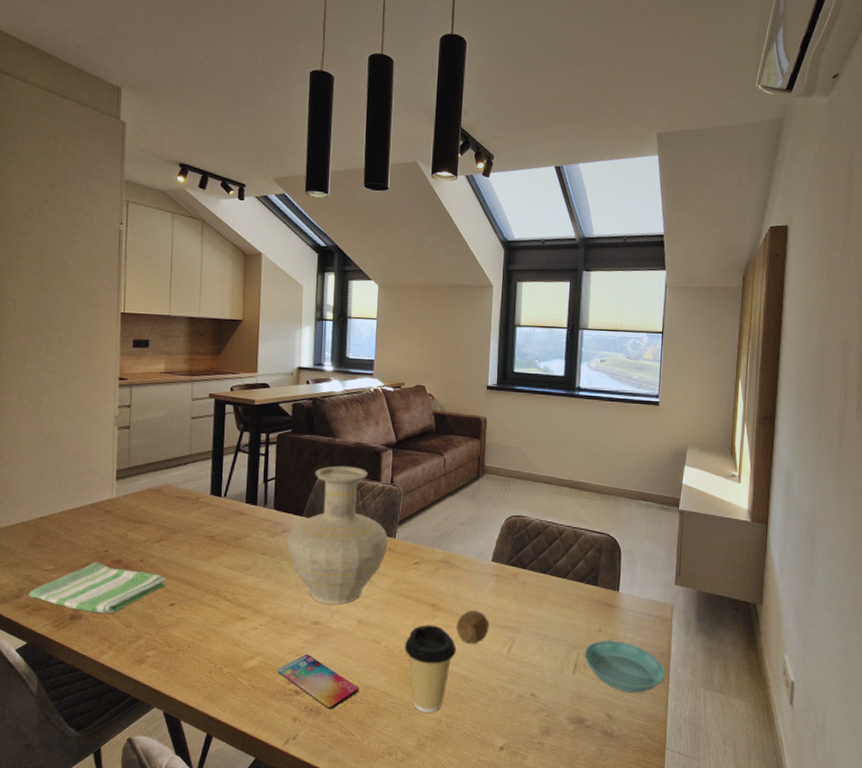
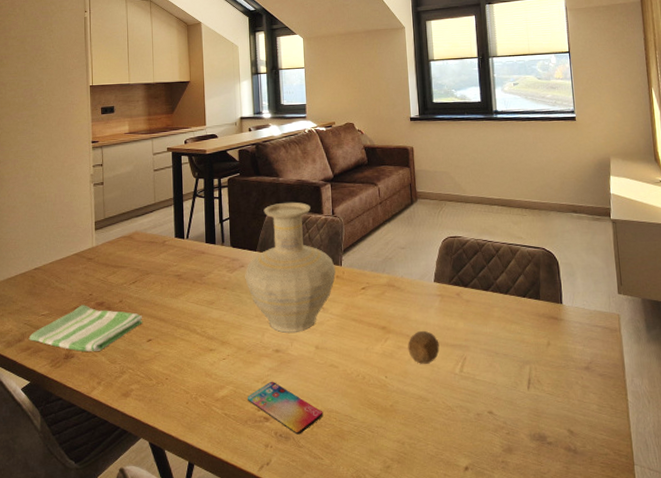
coffee cup: present [404,625,456,713] -> none [360,347,411,435]
saucer: present [584,640,665,693] -> none [536,353,622,407]

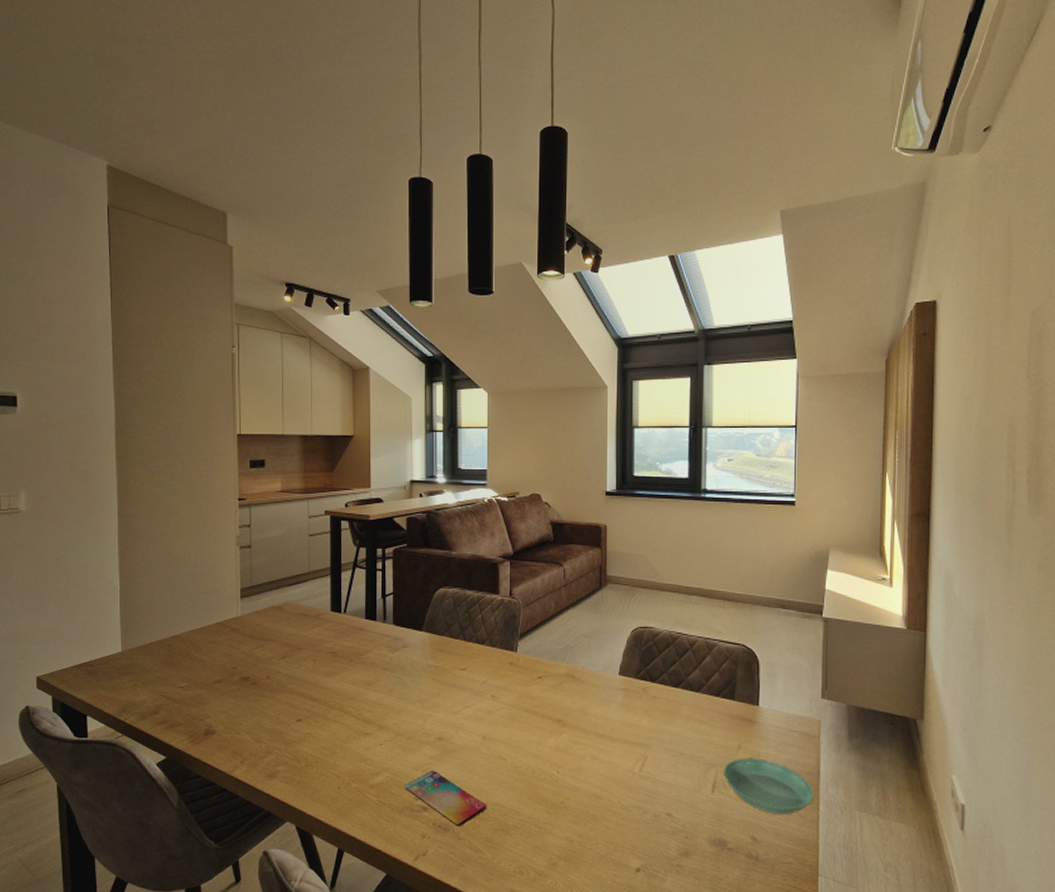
dish towel: present [28,305,143,352] -> none [164,679,293,729]
vase: present [245,202,336,333] -> none [408,579,509,720]
fruit: present [408,330,440,364] -> none [584,725,619,761]
saucer: none [536,353,622,407] -> present [723,757,815,814]

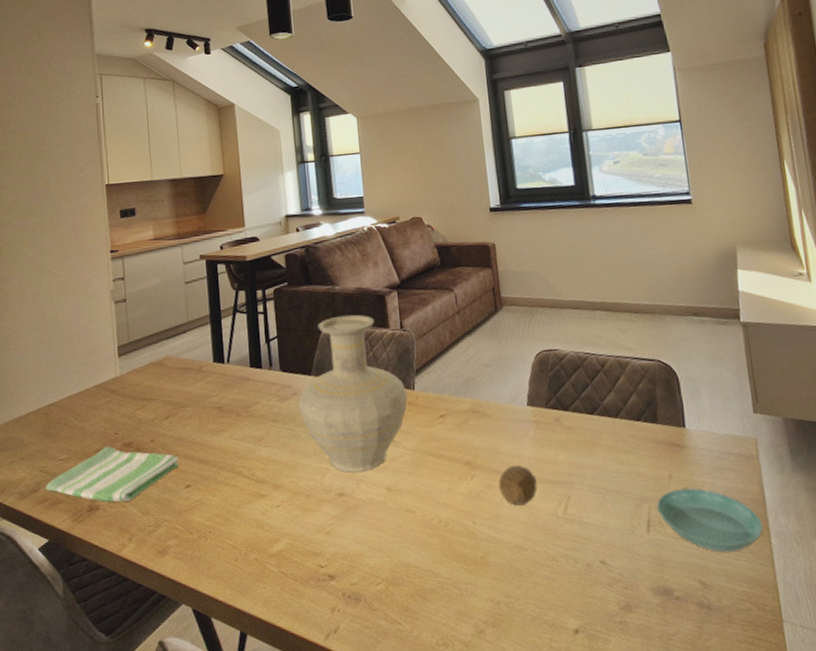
dish towel: none [164,679,293,729] -> present [45,446,180,502]
smartphone: present [405,770,487,827] -> none [308,531,400,595]
vase: none [408,579,509,720] -> present [298,314,408,473]
fruit: none [584,725,619,761] -> present [498,464,538,506]

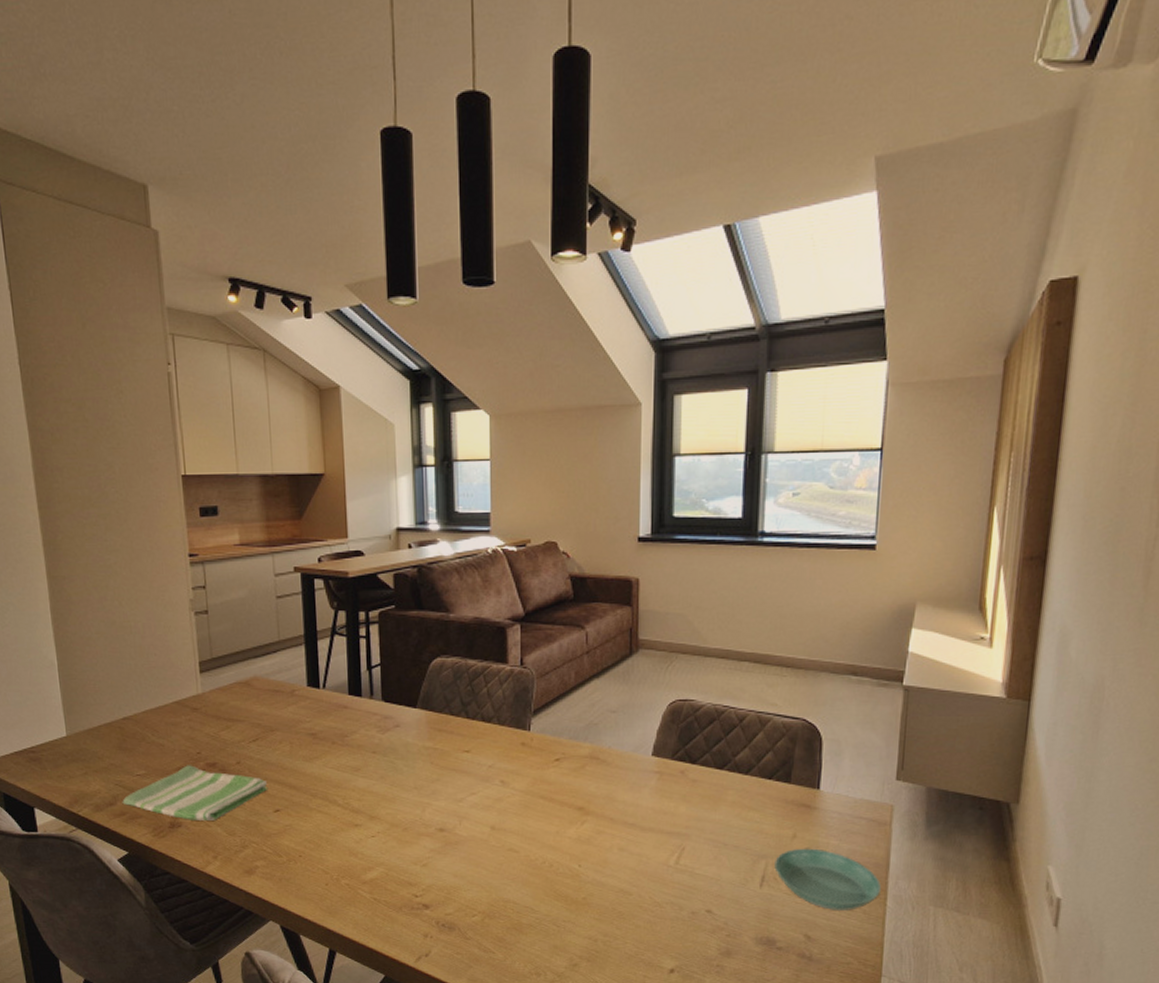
vase: present [298,314,408,473] -> none [401,646,521,809]
fruit: present [498,464,538,506] -> none [610,813,652,853]

